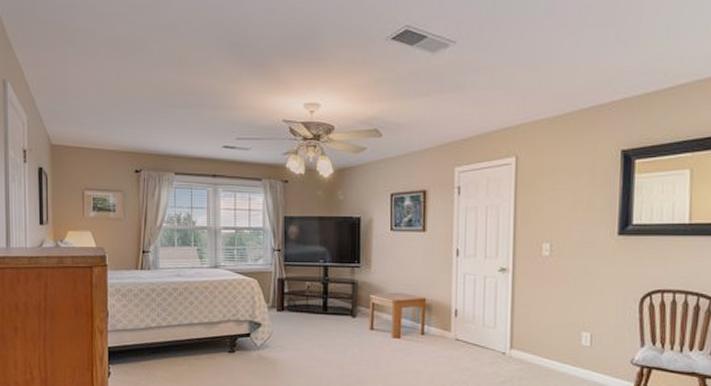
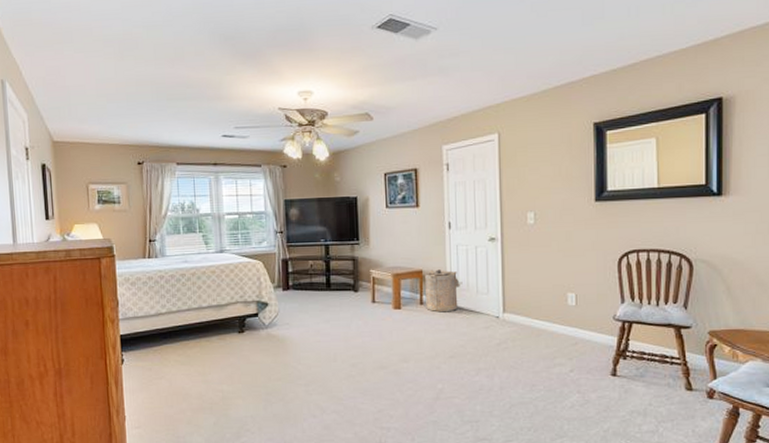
laundry hamper: none [427,298,468,345] -> present [425,269,463,312]

